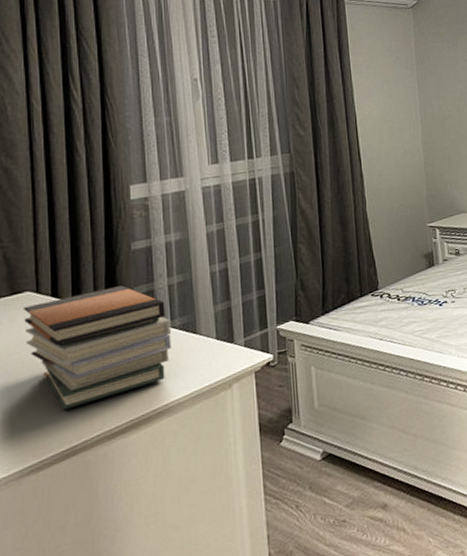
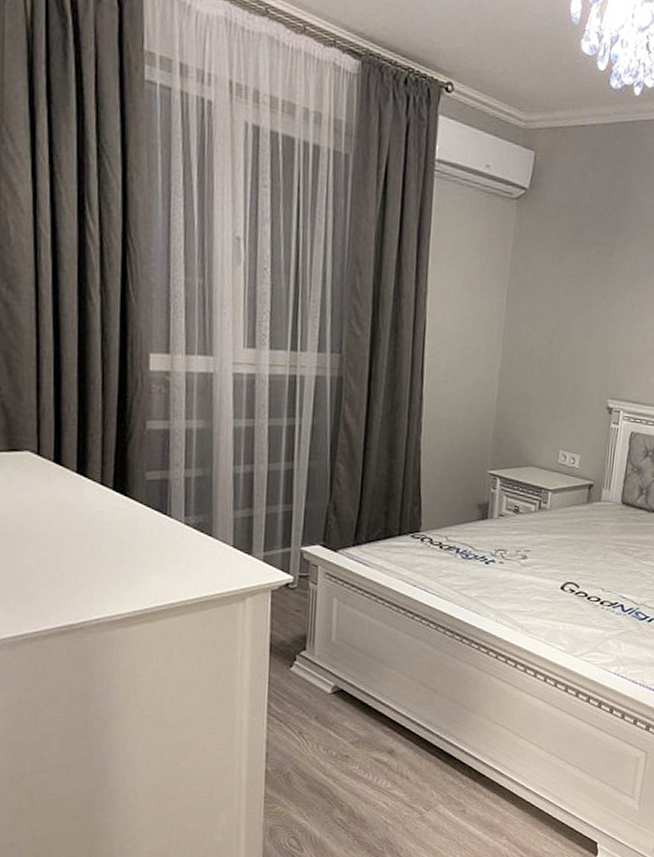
book stack: present [24,285,171,410] -> none [22,466,184,586]

